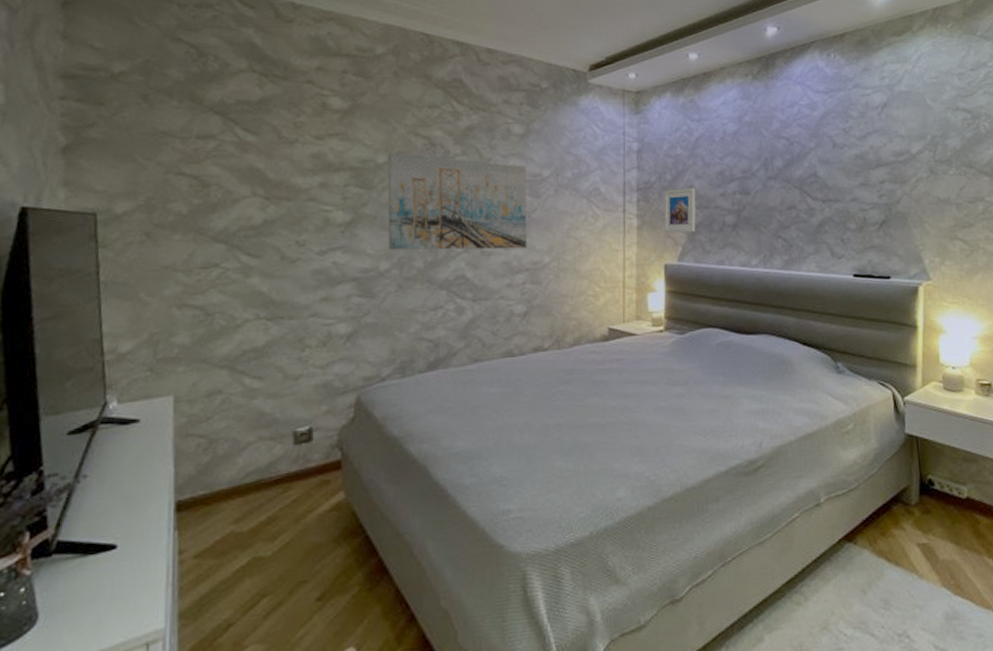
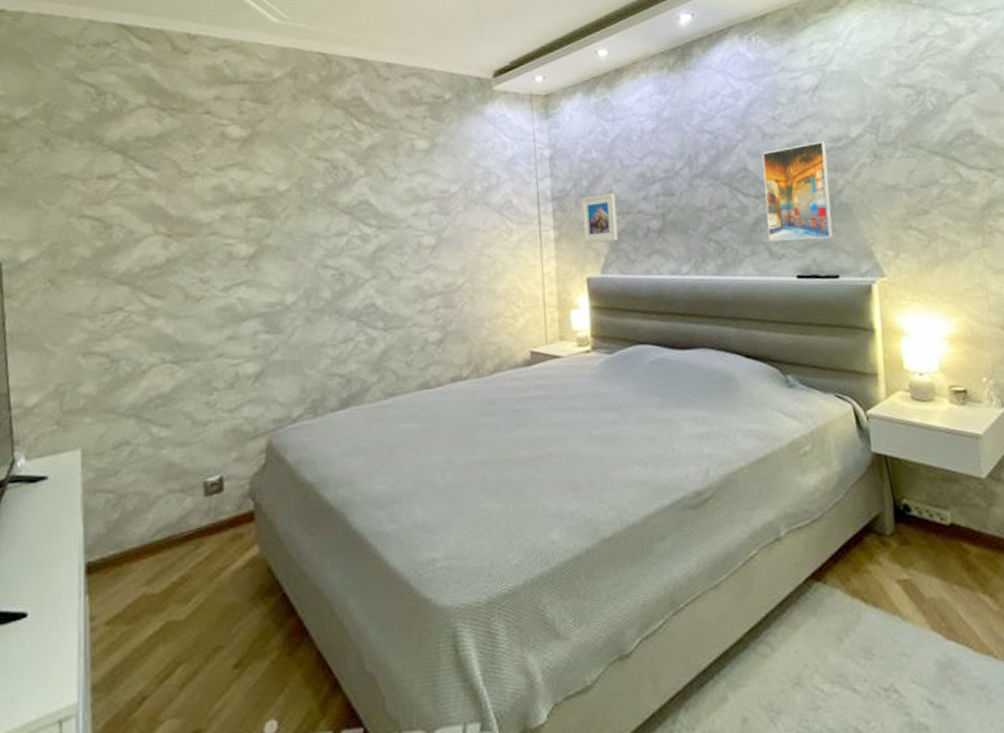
wall art: present [388,152,527,250] -> none [290,178,438,282]
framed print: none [830,154,890,243] -> present [761,141,834,242]

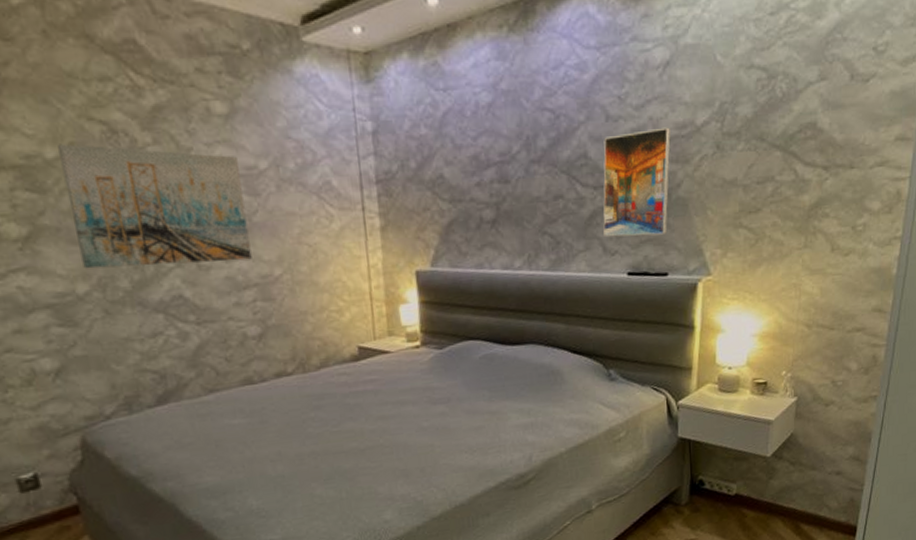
wall art: none [290,178,438,282] -> present [58,143,252,269]
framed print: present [581,193,619,244] -> none [409,177,450,234]

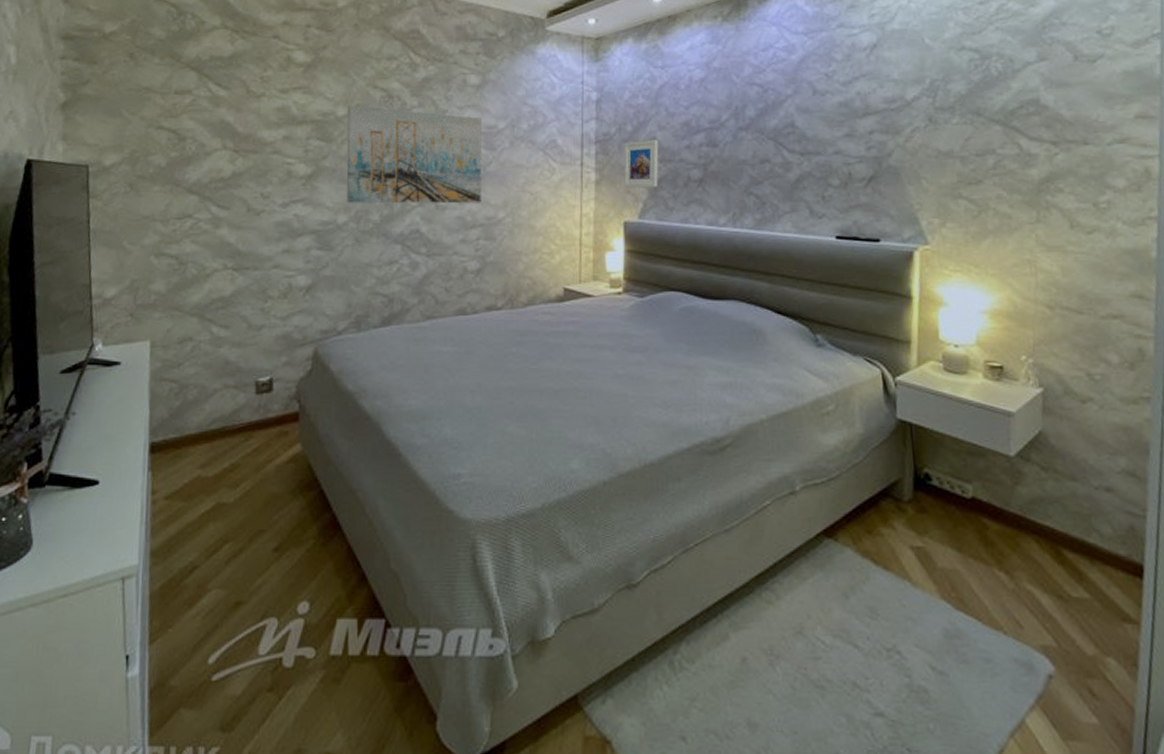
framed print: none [409,177,450,234] -> present [623,140,659,188]
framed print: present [603,127,671,237] -> none [810,101,880,201]

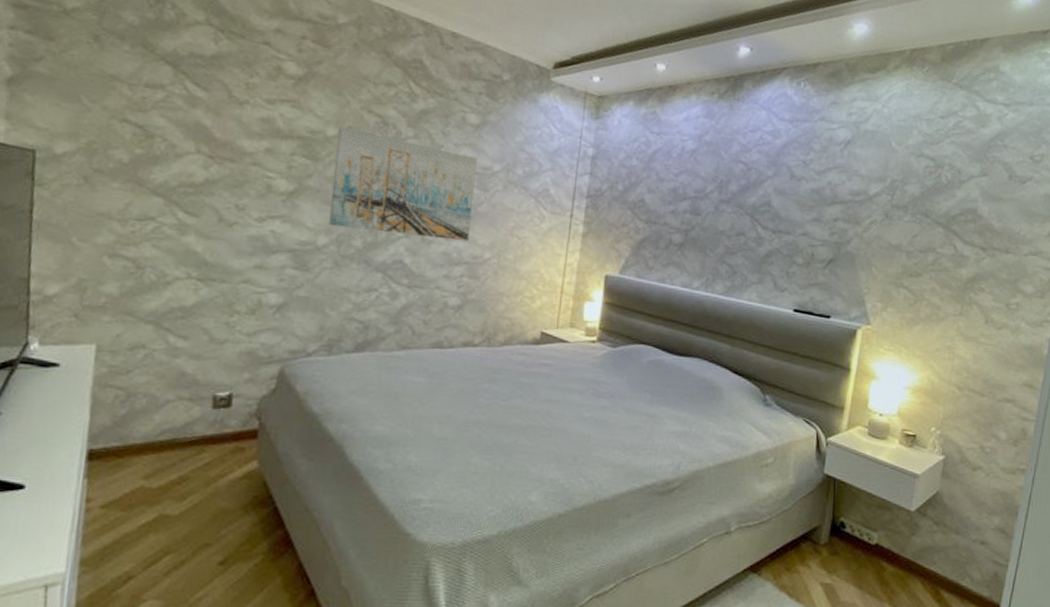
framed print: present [623,140,659,188] -> none [609,200,646,247]

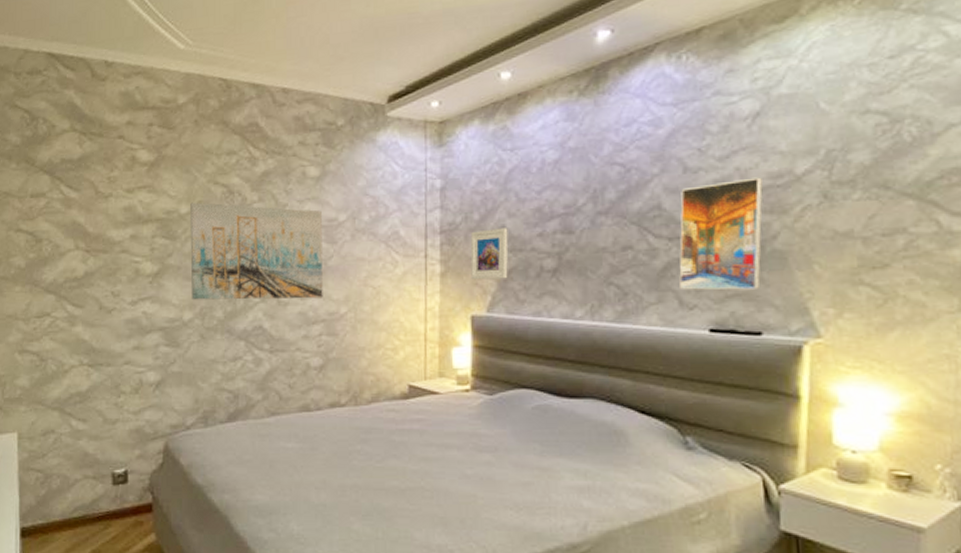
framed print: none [609,200,646,247] -> present [470,228,509,280]
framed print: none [776,191,846,282] -> present [679,177,763,290]

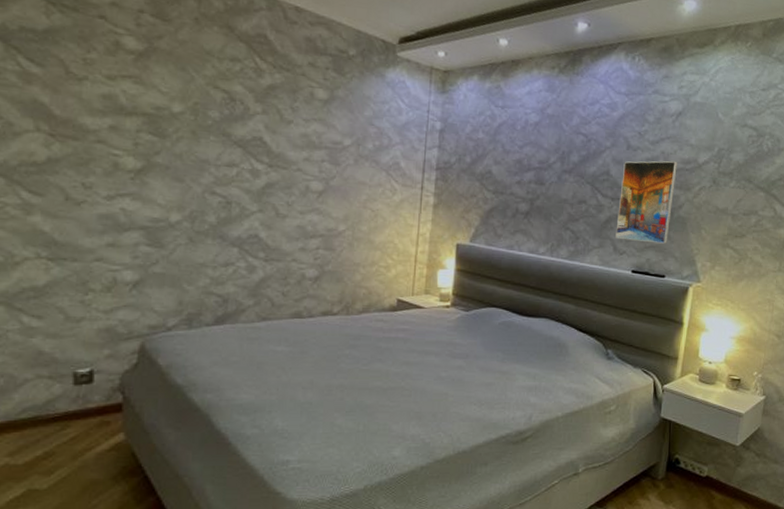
wall art: present [190,202,323,300] -> none [181,102,327,215]
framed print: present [470,228,509,280] -> none [459,172,493,216]

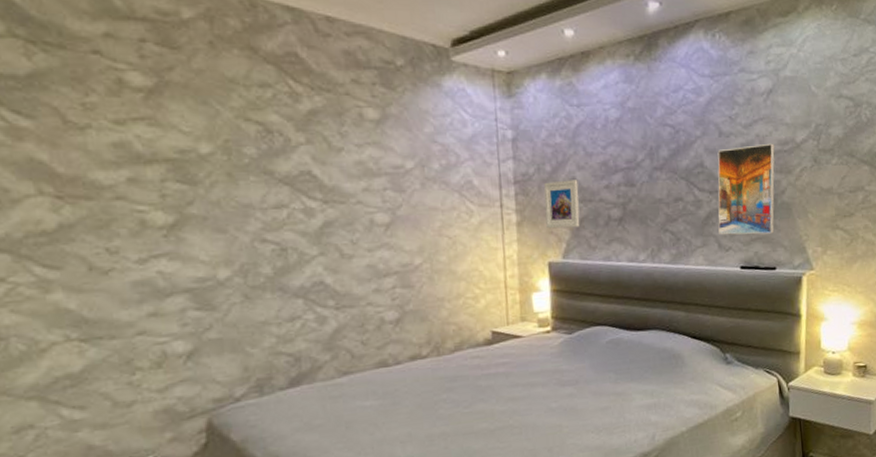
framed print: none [459,172,493,216] -> present [544,180,580,229]

